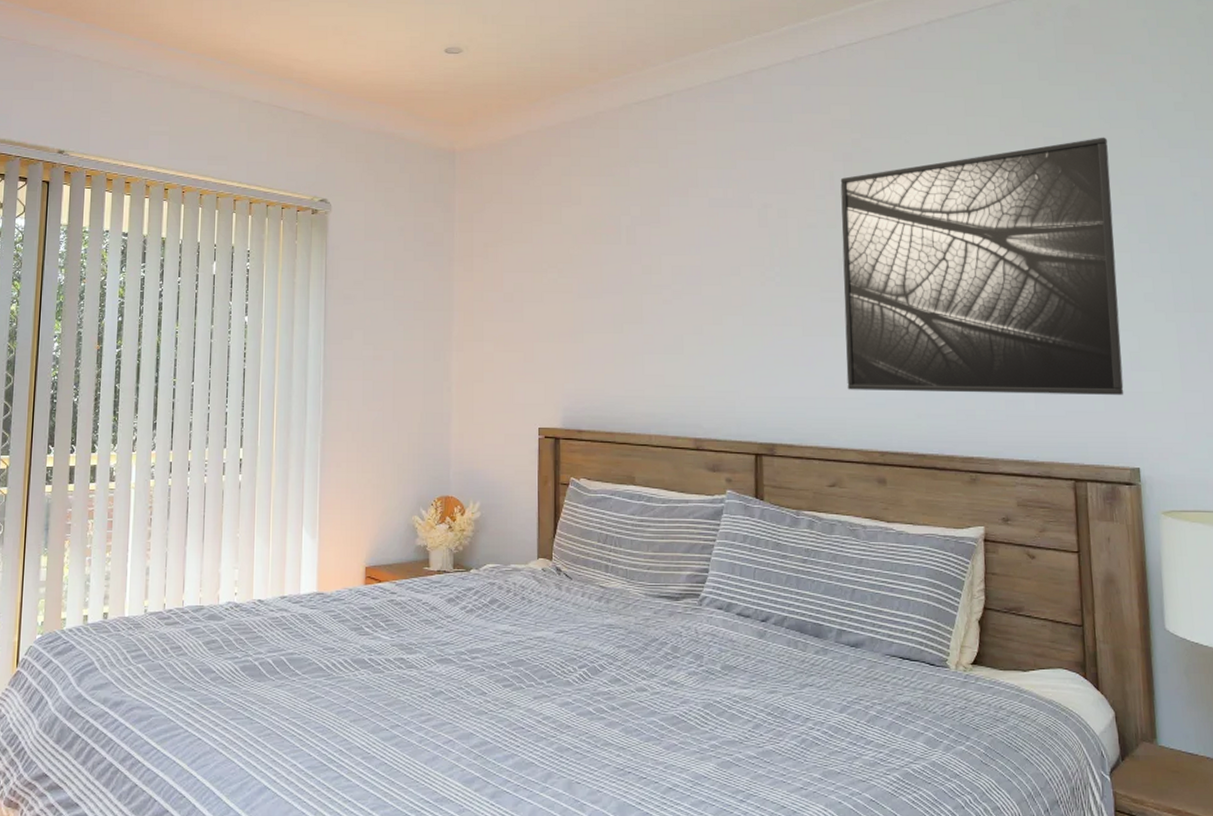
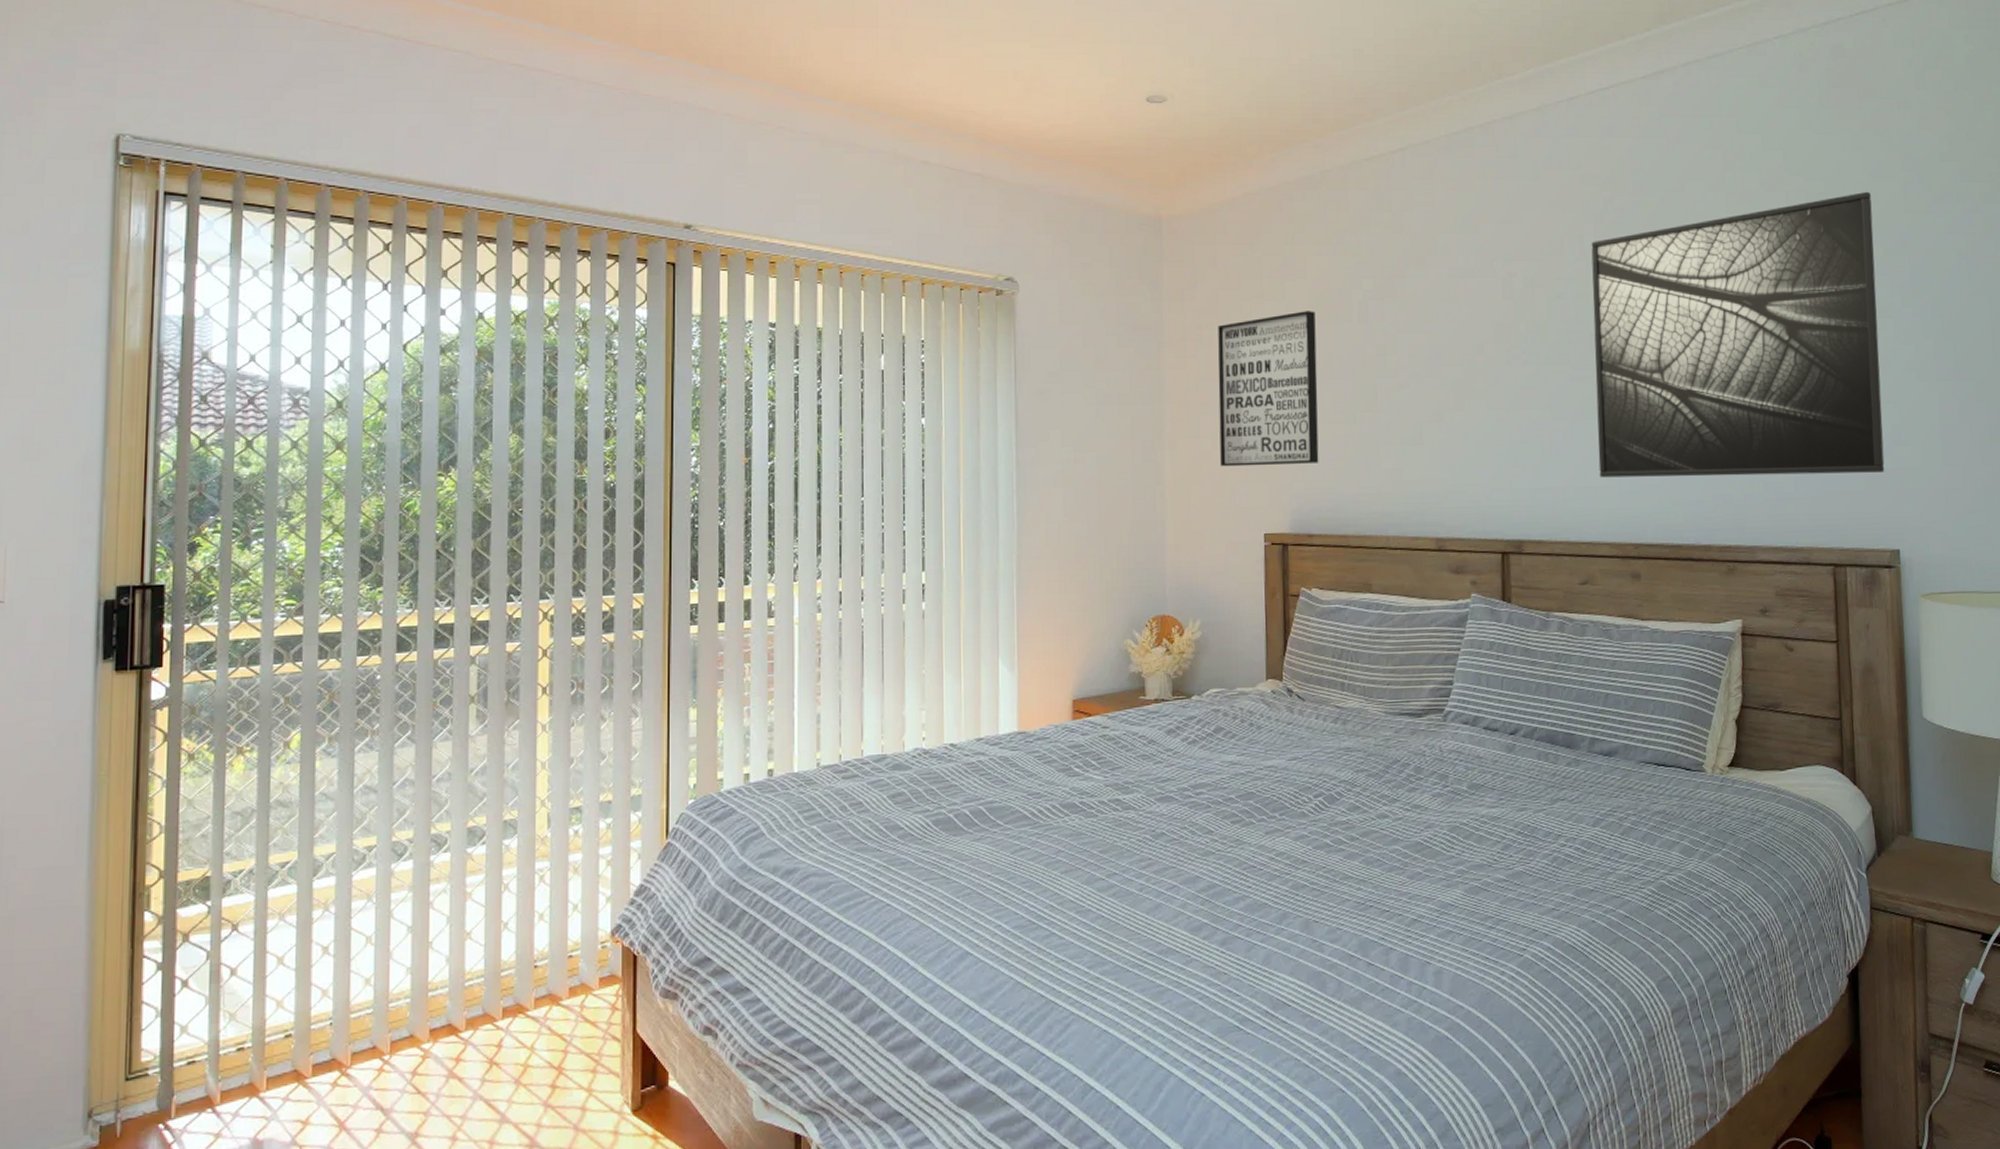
wall art: none [501,233,589,368] -> present [1218,311,1319,467]

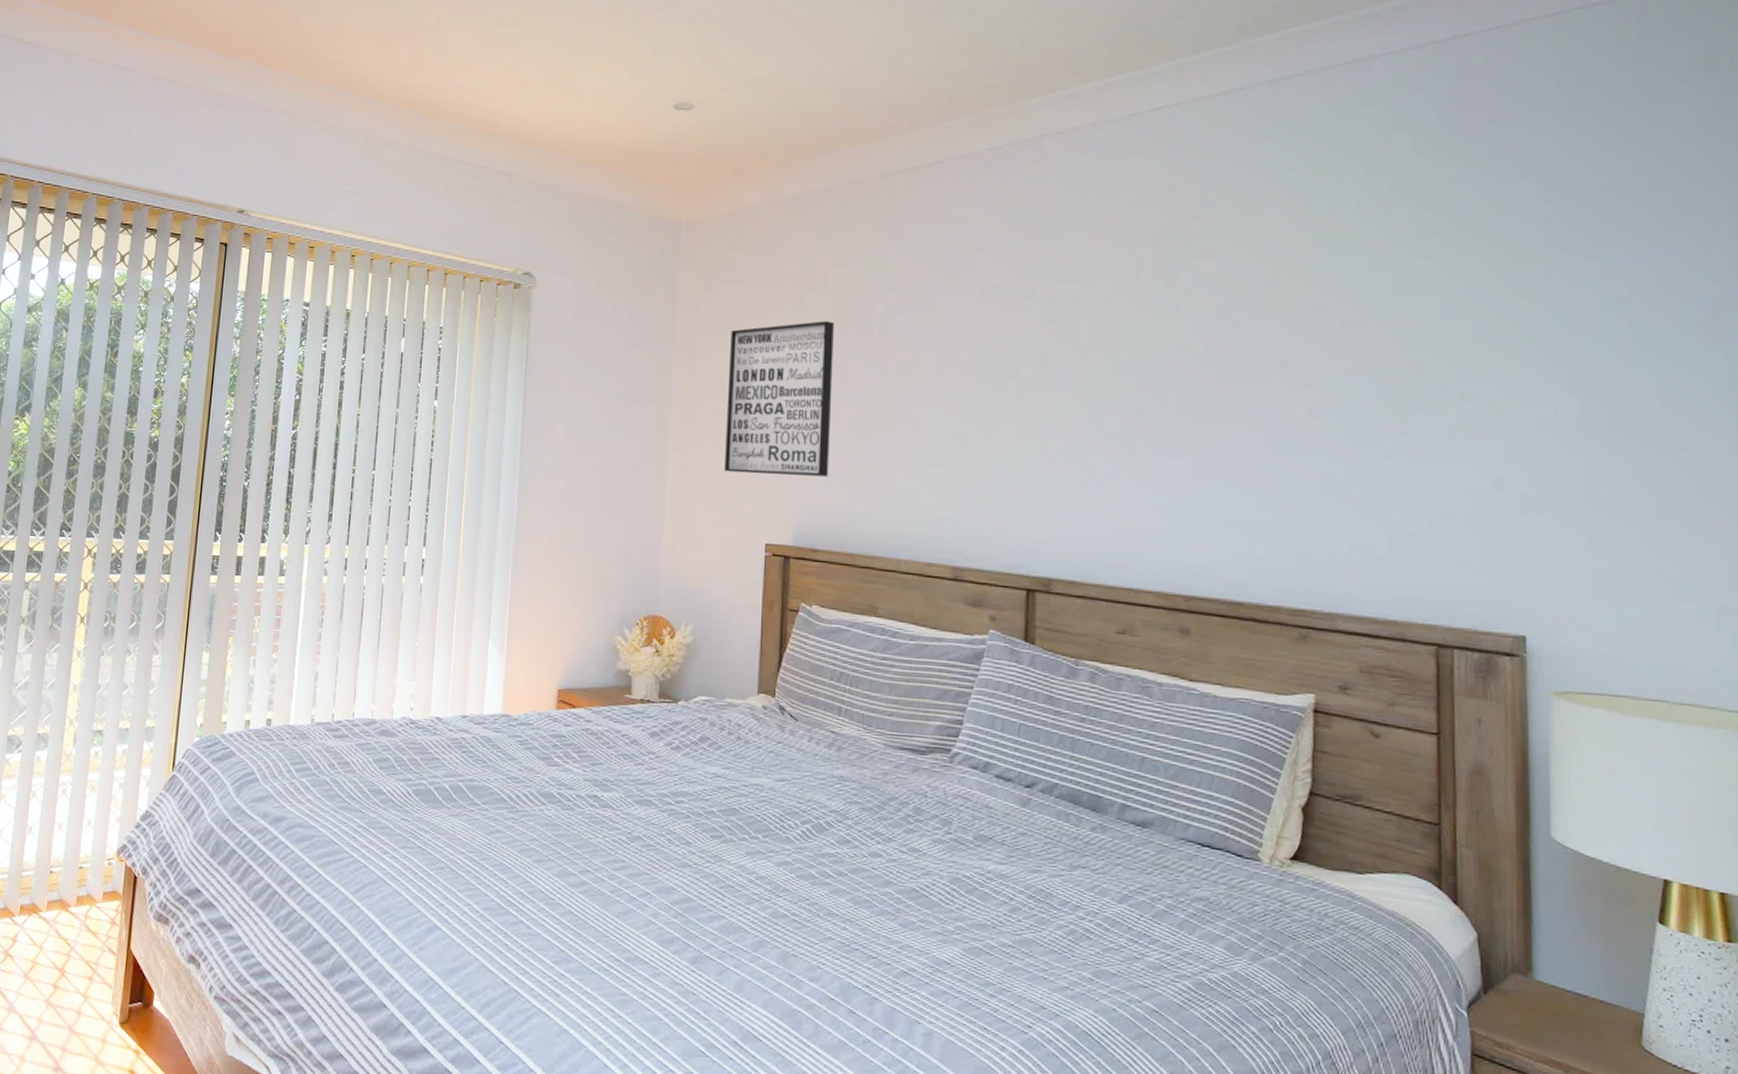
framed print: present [1591,191,1885,478] -> none [1146,225,1509,545]

